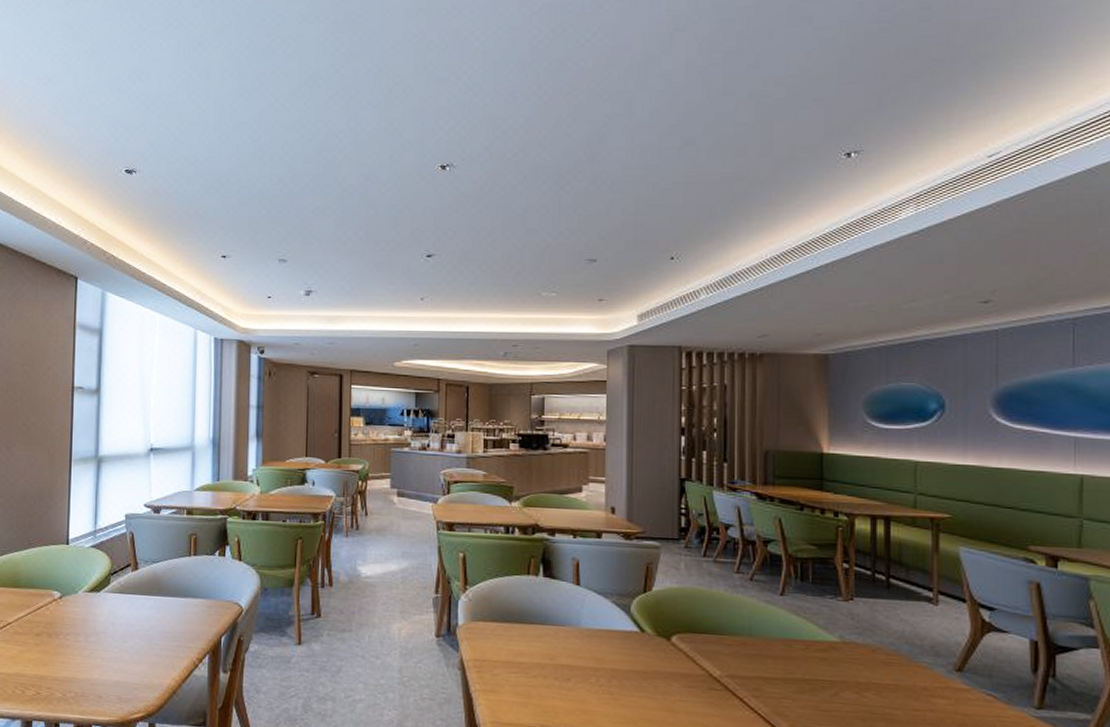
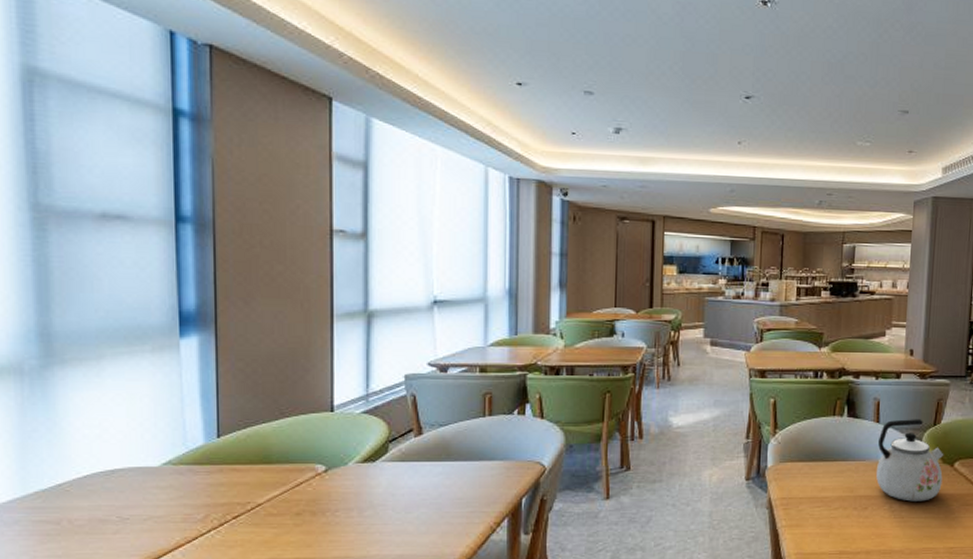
kettle: none [578,583,658,678] -> present [875,419,944,502]

